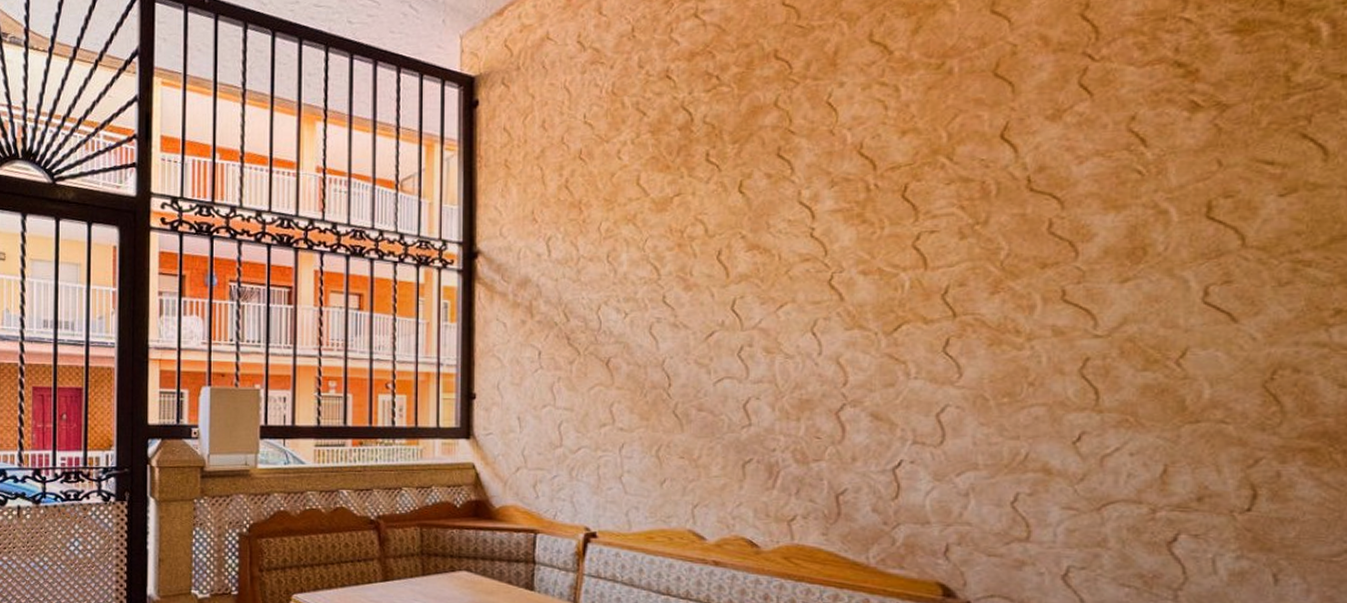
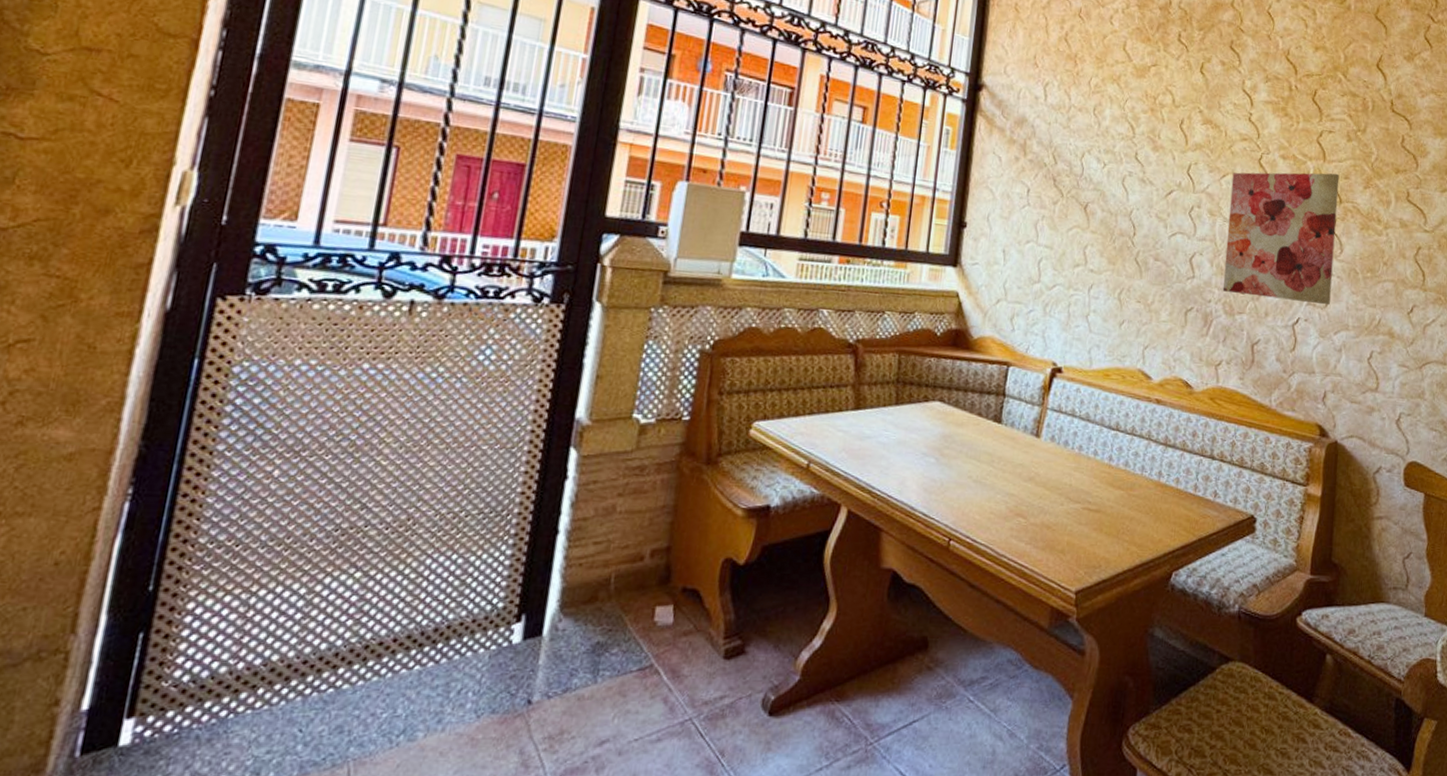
wall art: none [790,281,951,442] -> present [1222,172,1340,305]

